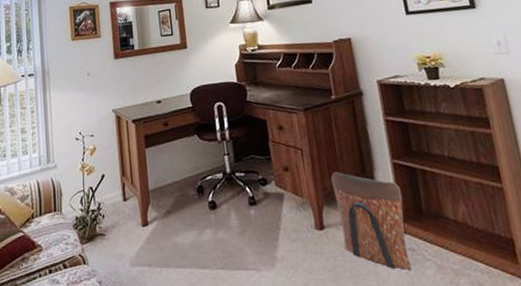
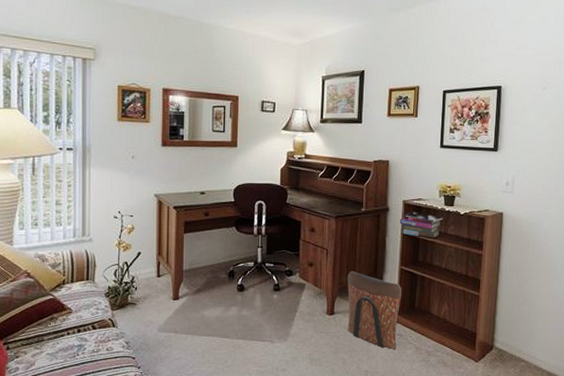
books: none [378,92,431,122] -> present [399,212,444,239]

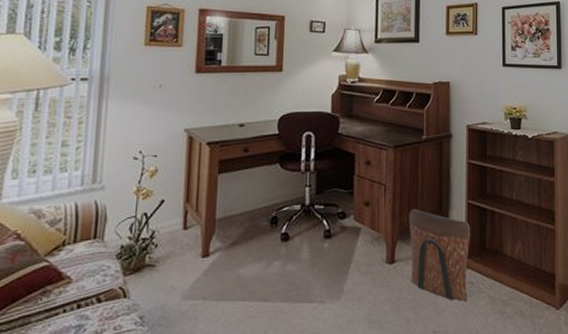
books: present [399,212,444,239] -> none [464,137,511,167]

